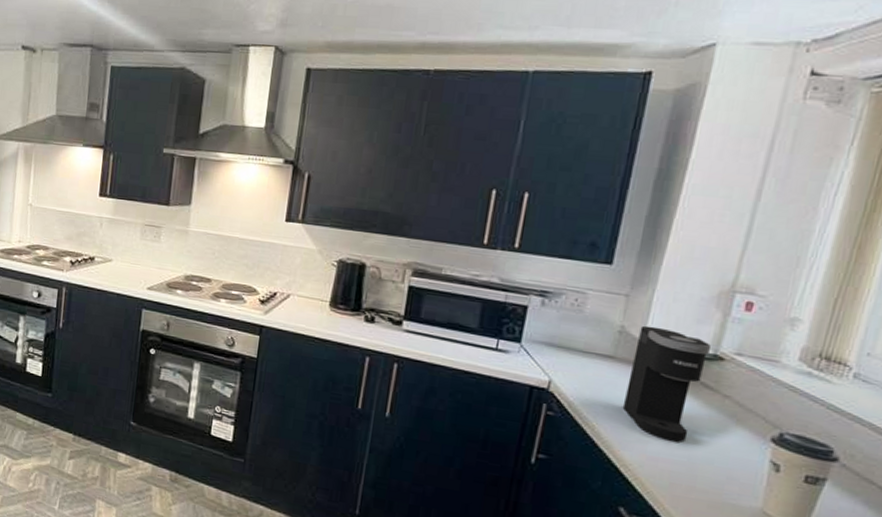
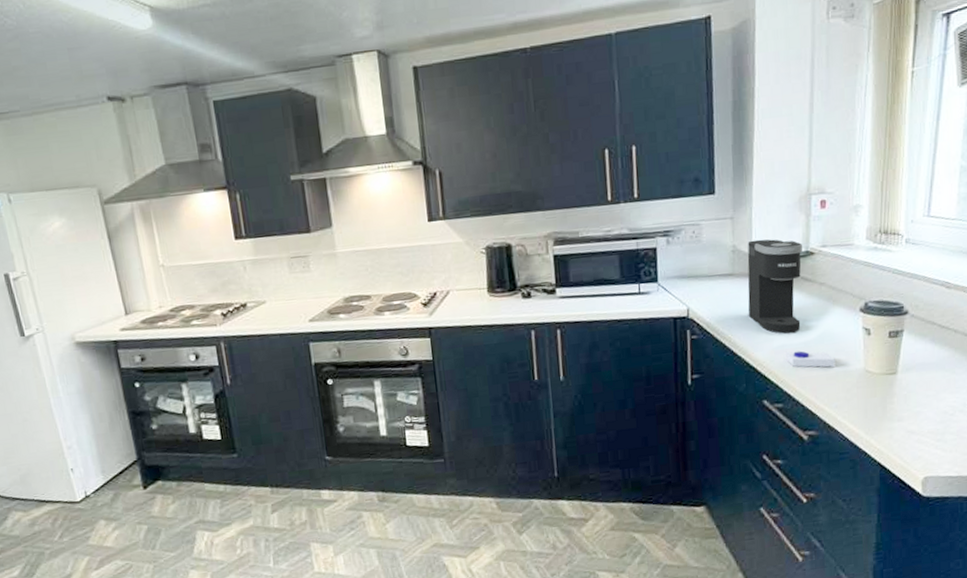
soap bar: none [659,461,724,495] -> present [786,351,836,368]

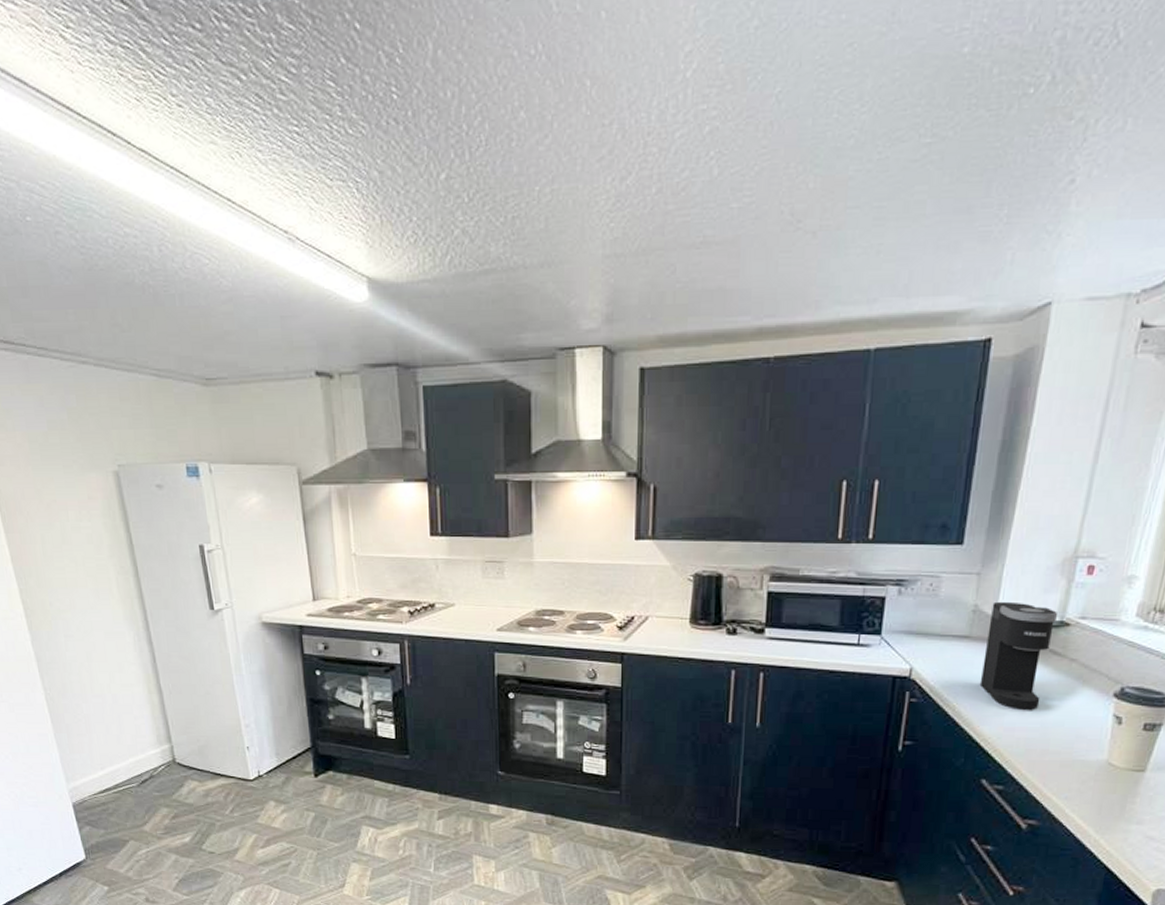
soap bar: present [786,351,836,368] -> none [1016,731,1074,754]

